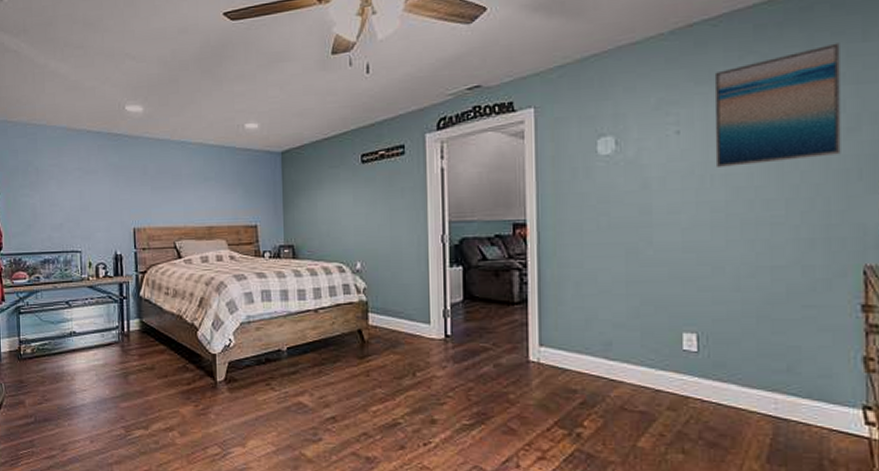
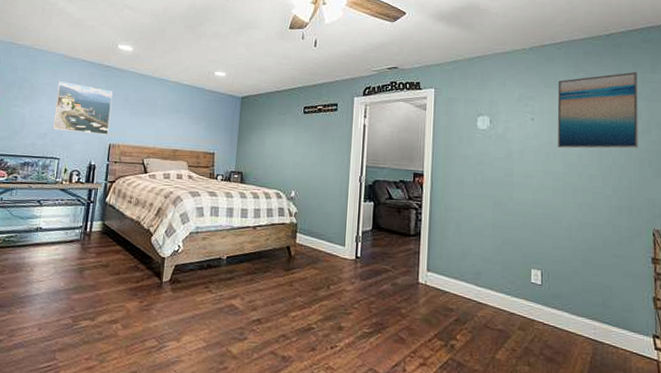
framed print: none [65,160,131,219] -> present [53,81,113,135]

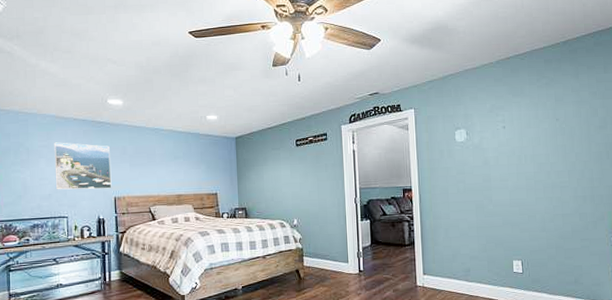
wall art: present [557,71,638,149] -> none [523,73,597,151]

